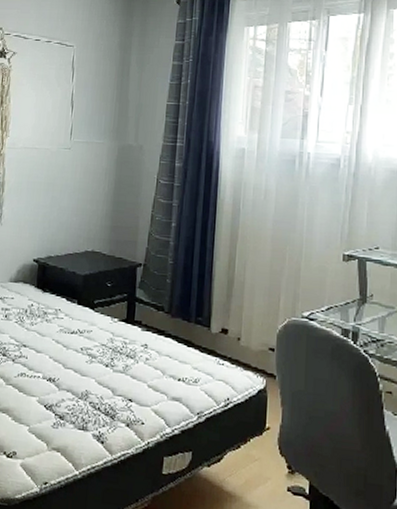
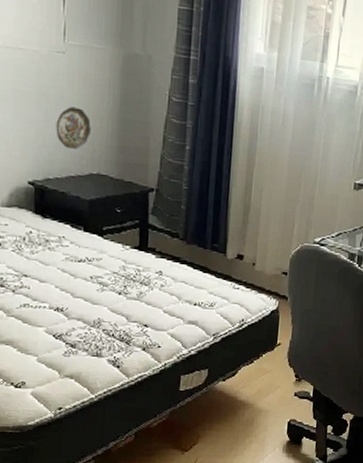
decorative plate: none [59,193,89,230] -> present [56,107,91,149]

